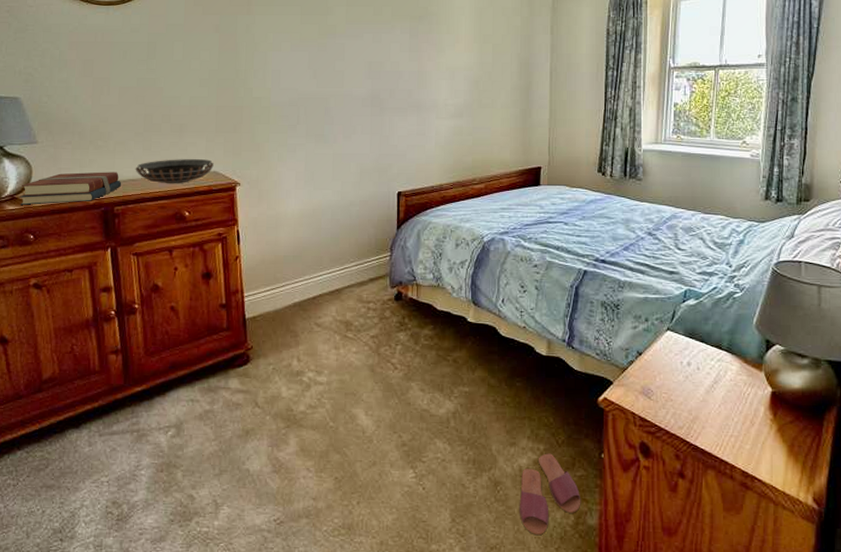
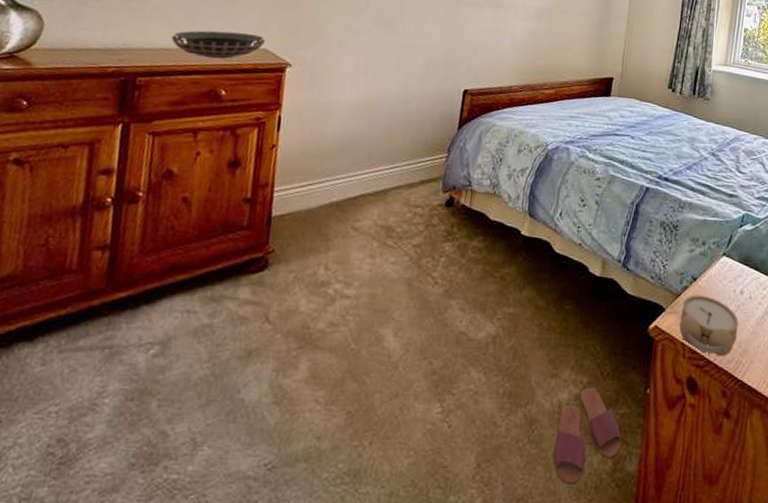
books: present [19,172,122,206] -> none [18,33,152,69]
alarm clock: none [628,368,687,424] -> present [679,295,739,357]

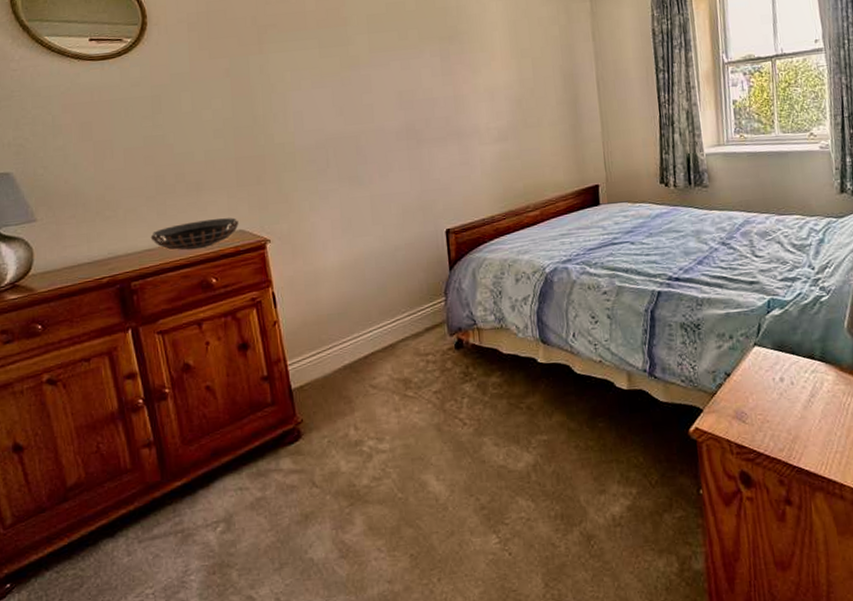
slippers: present [553,387,622,485] -> none [615,496,684,590]
alarm clock: present [679,295,739,357] -> none [720,389,785,447]

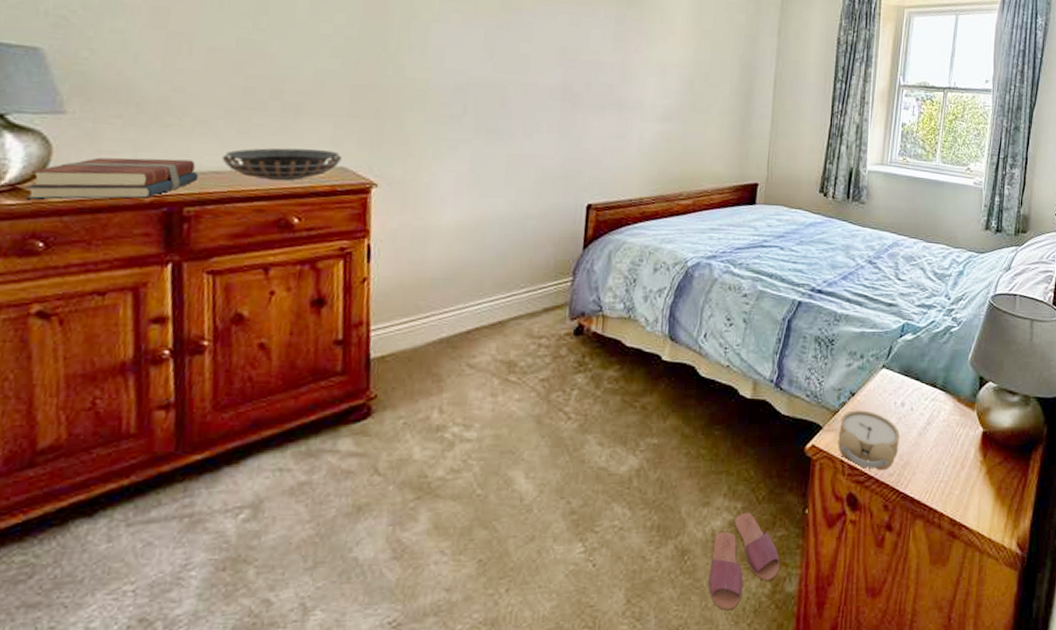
books: none [21,243,137,294] -> present [25,157,199,200]
slippers: none [615,496,684,590] -> present [708,512,780,611]
alarm clock: none [720,389,785,447] -> present [838,410,900,471]

